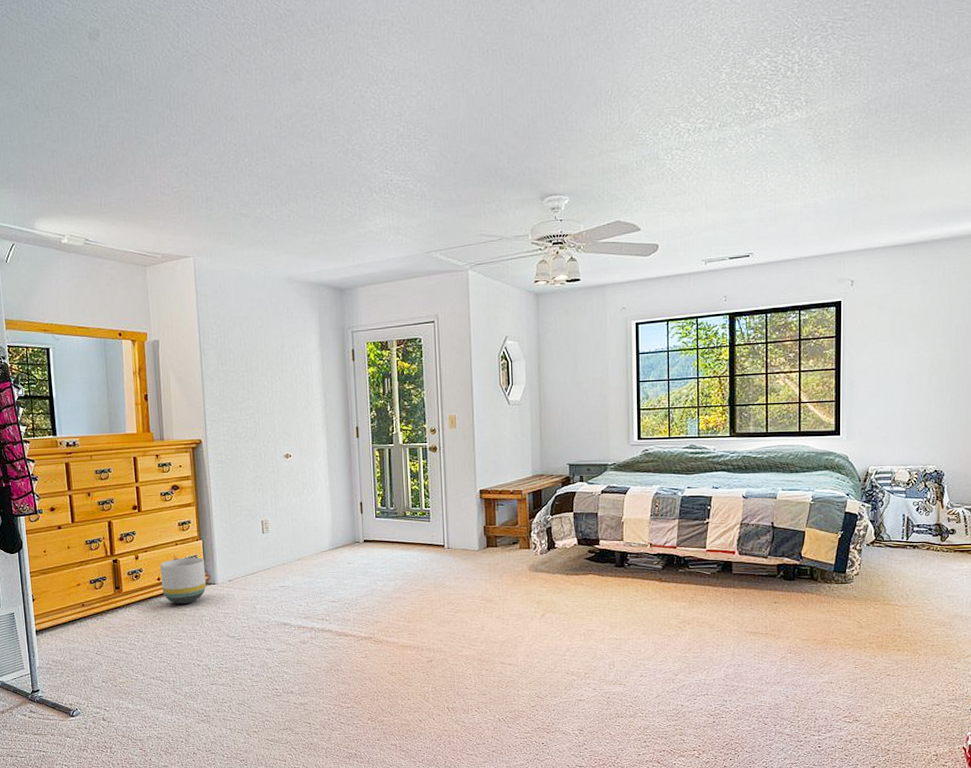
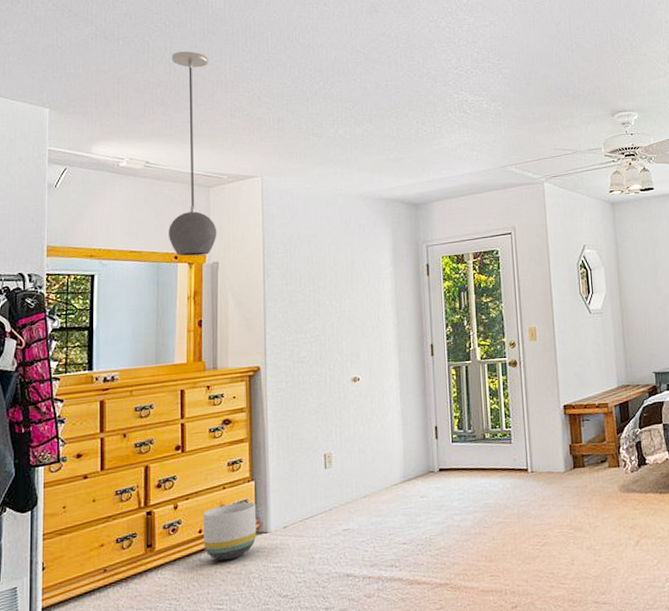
light fixture: none [100,123,156,334] -> present [169,51,217,257]

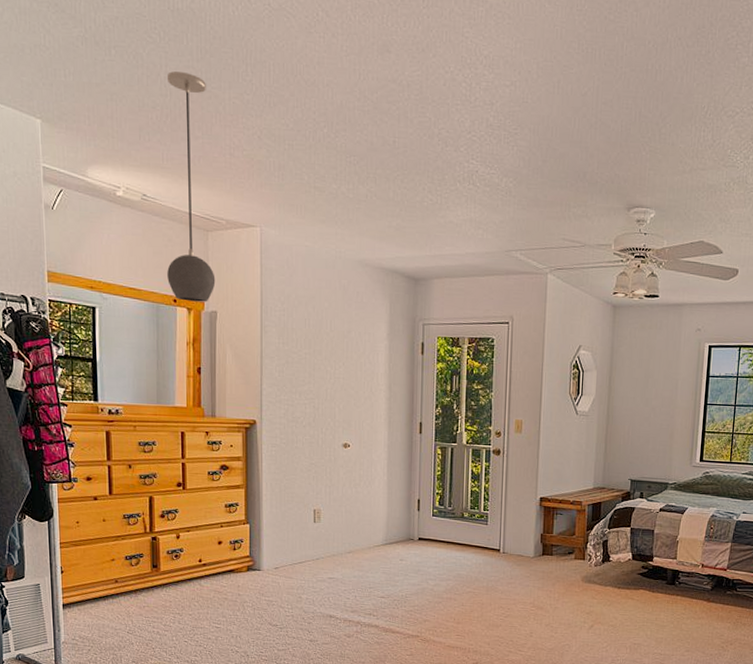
planter: present [203,501,257,561] -> none [203,540,251,589]

